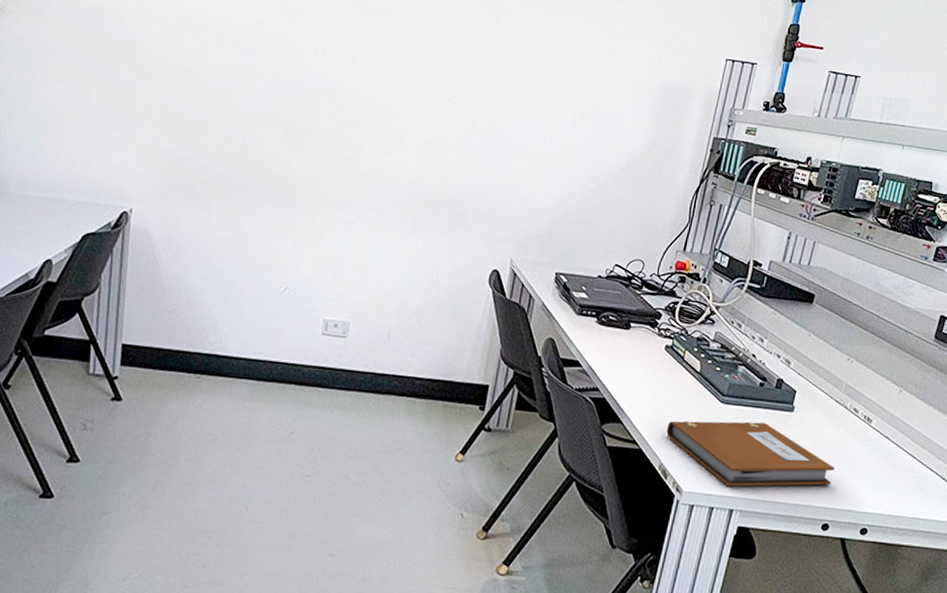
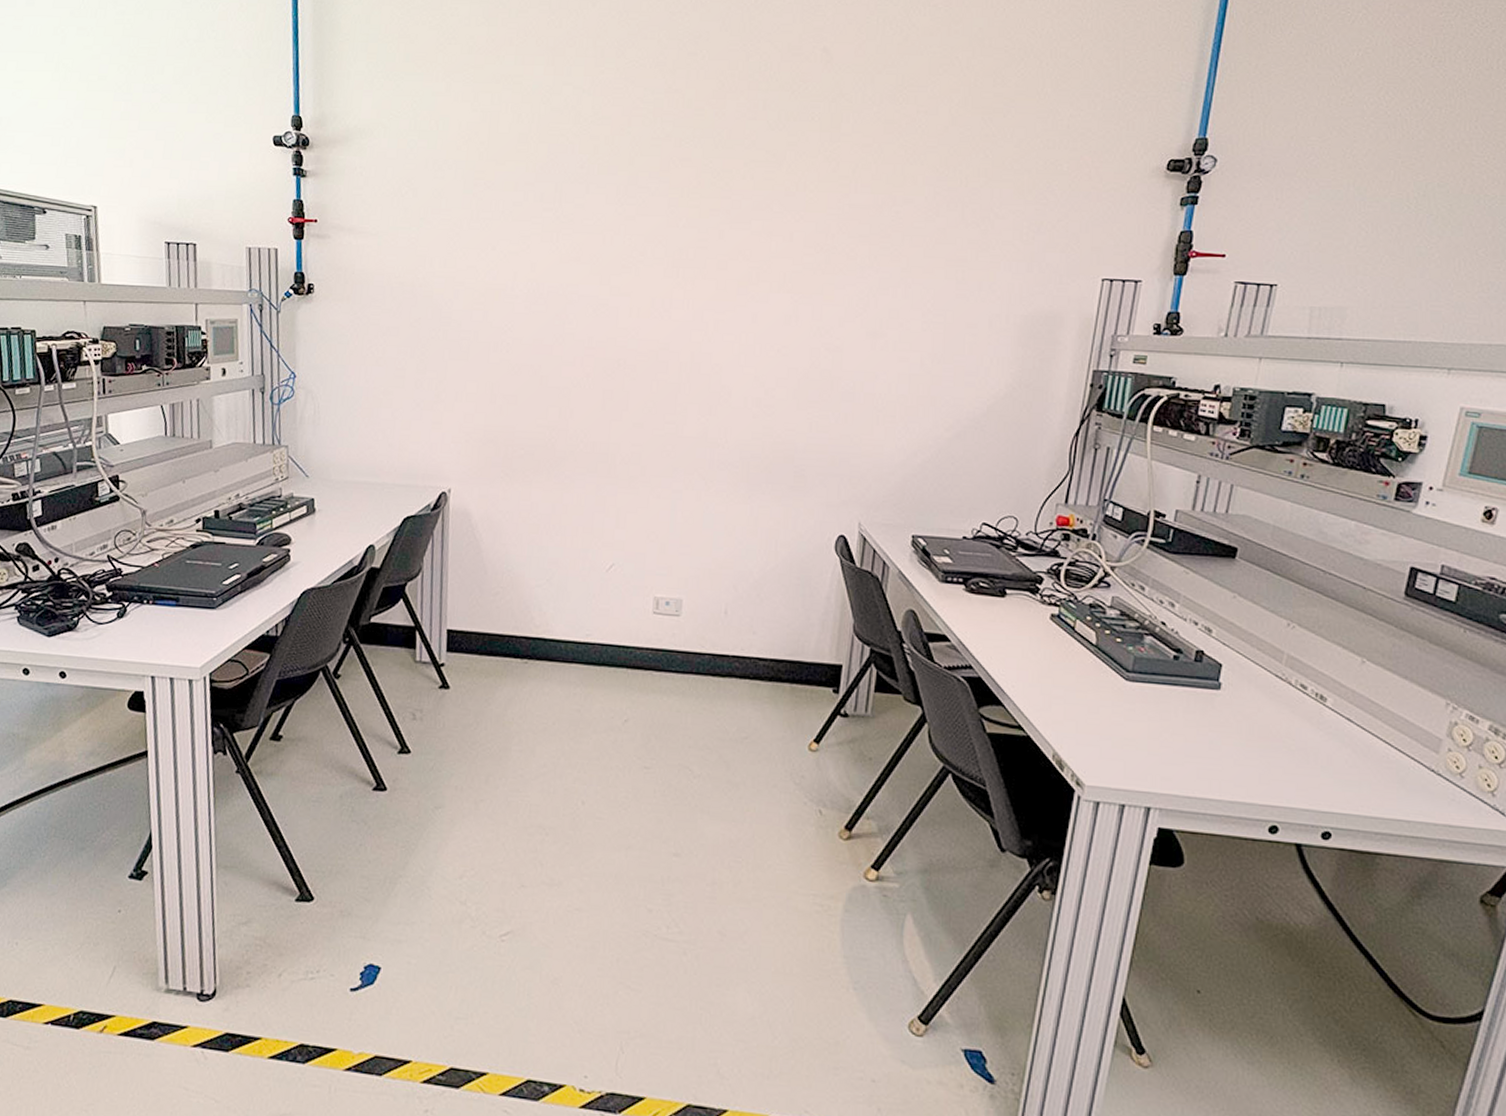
notebook: present [666,420,835,487] -> none [1059,701,1281,780]

